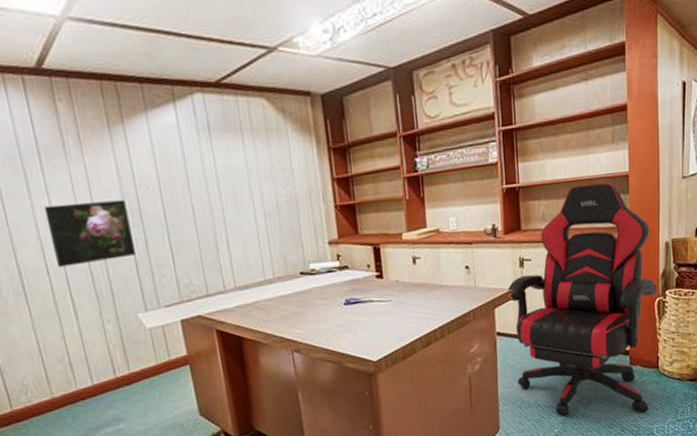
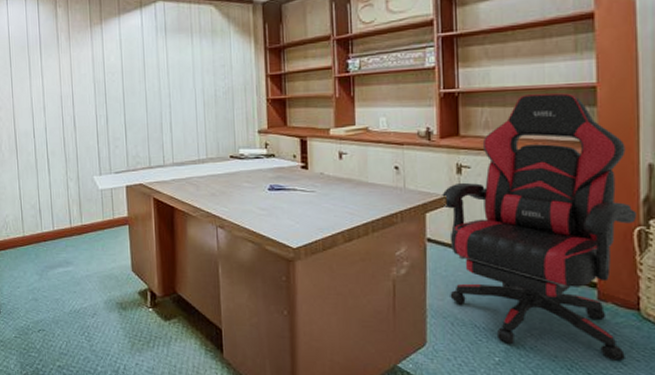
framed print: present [43,199,135,268] -> none [38,83,98,133]

